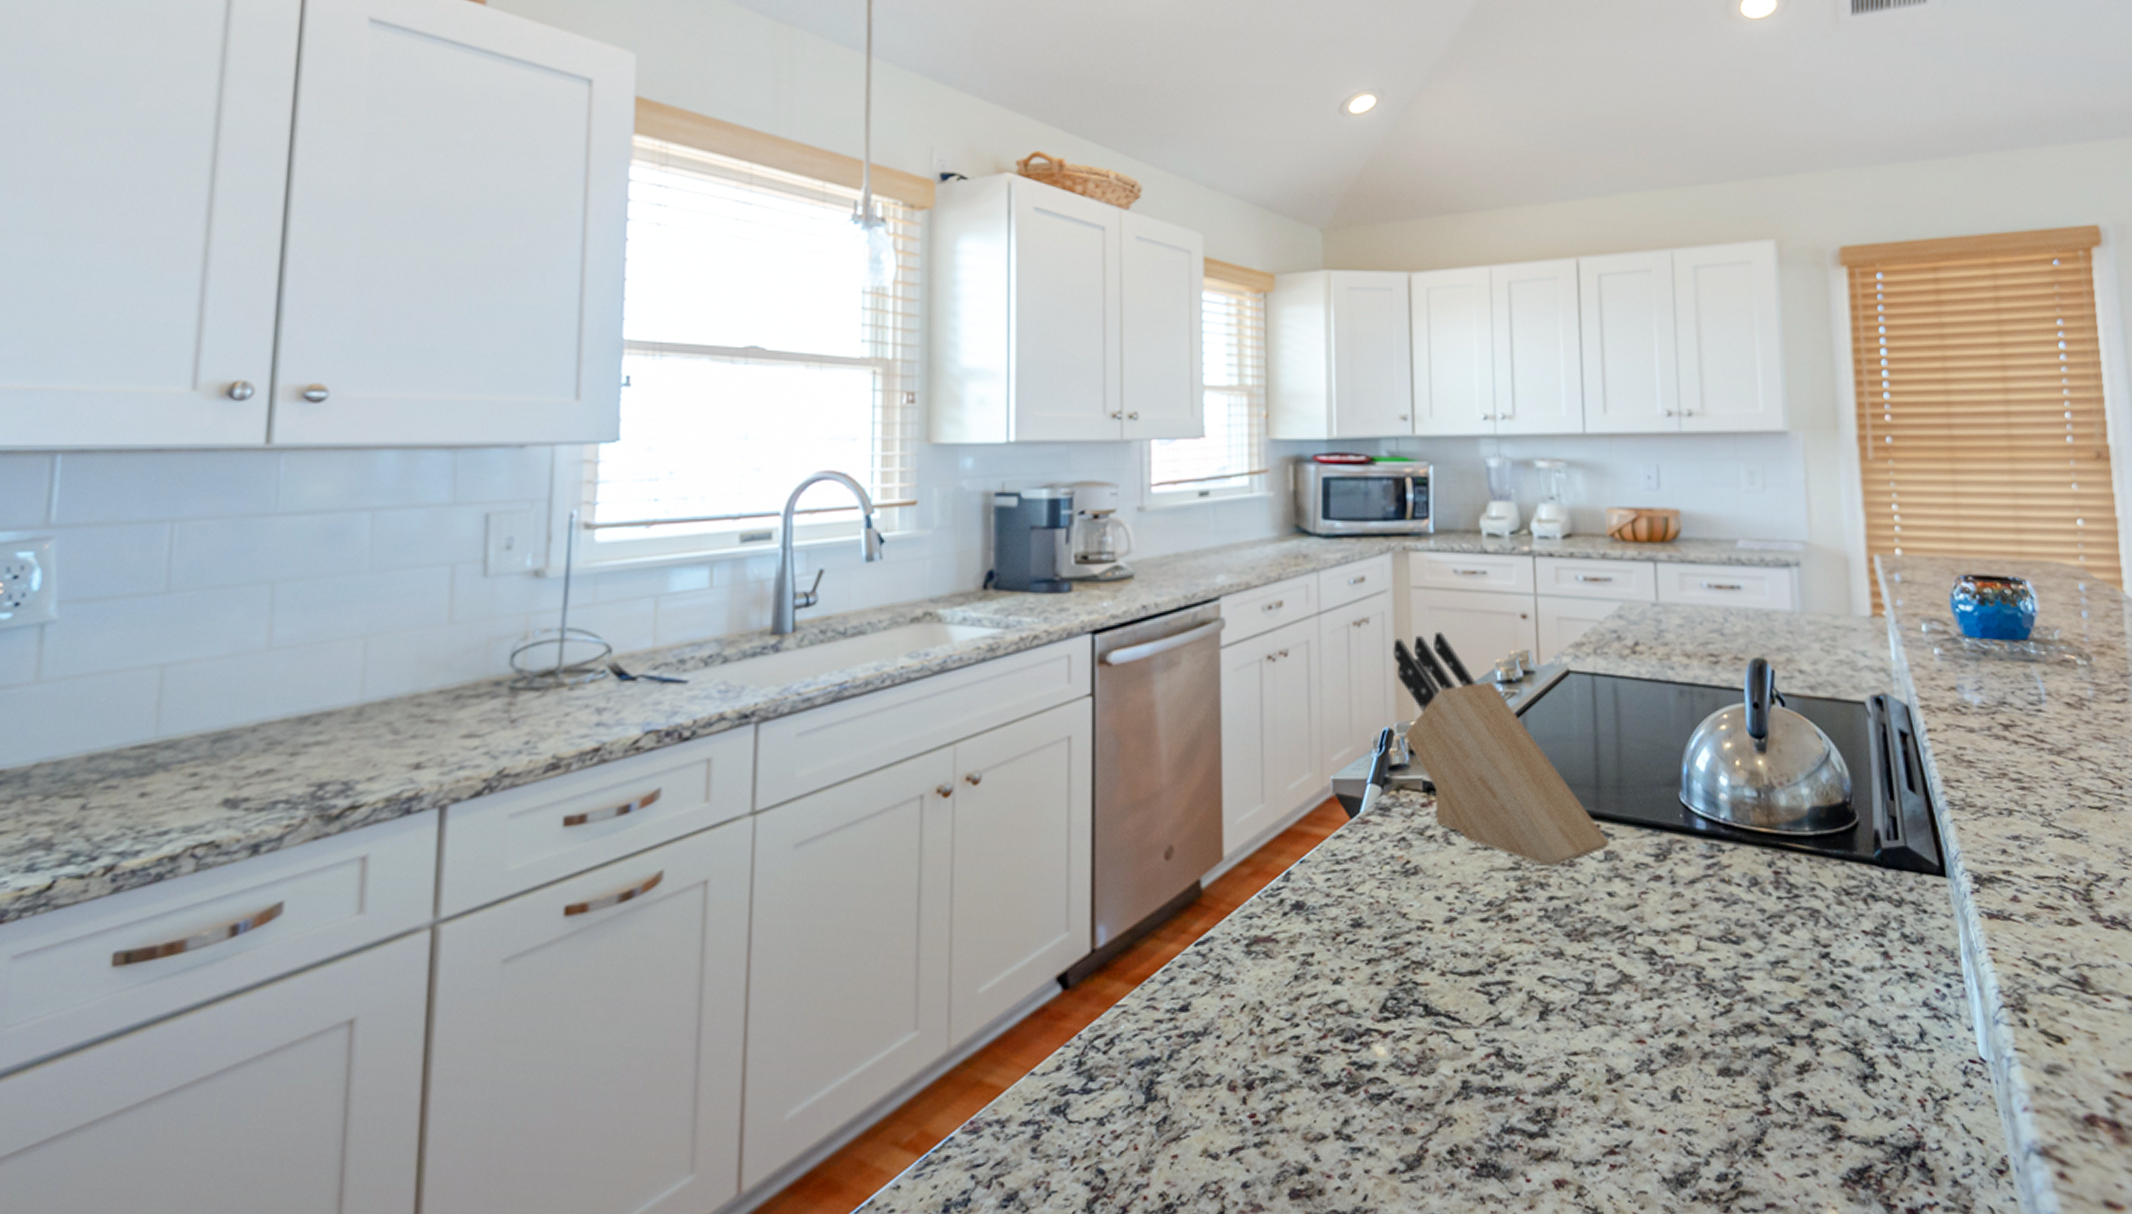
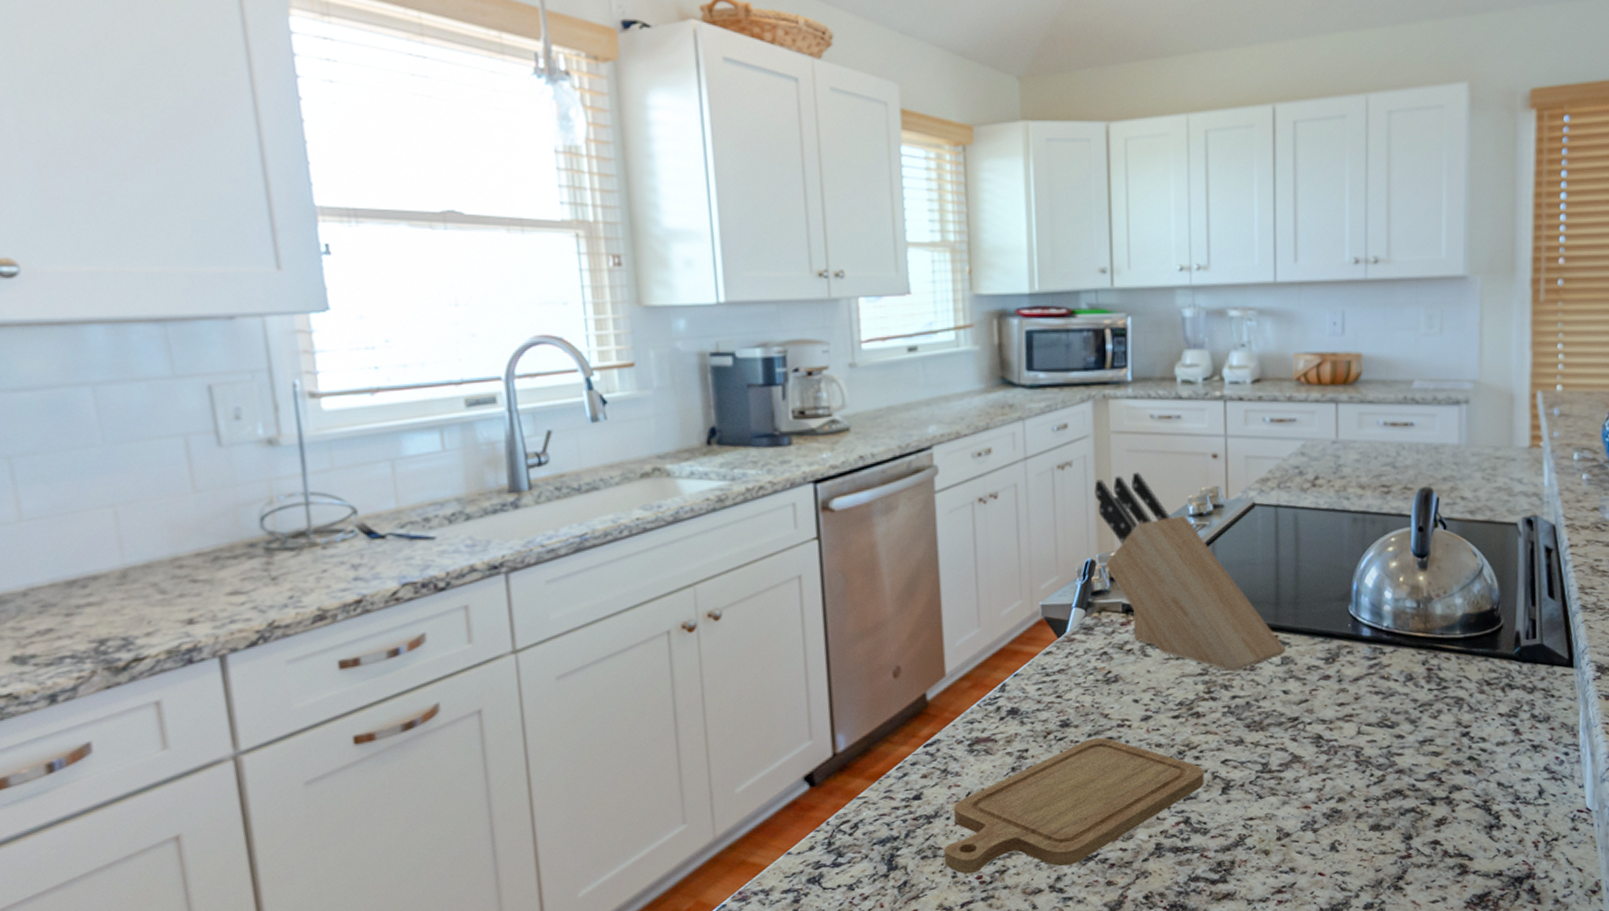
chopping board: none [1212,942,1518,1111] -> present [944,737,1204,875]

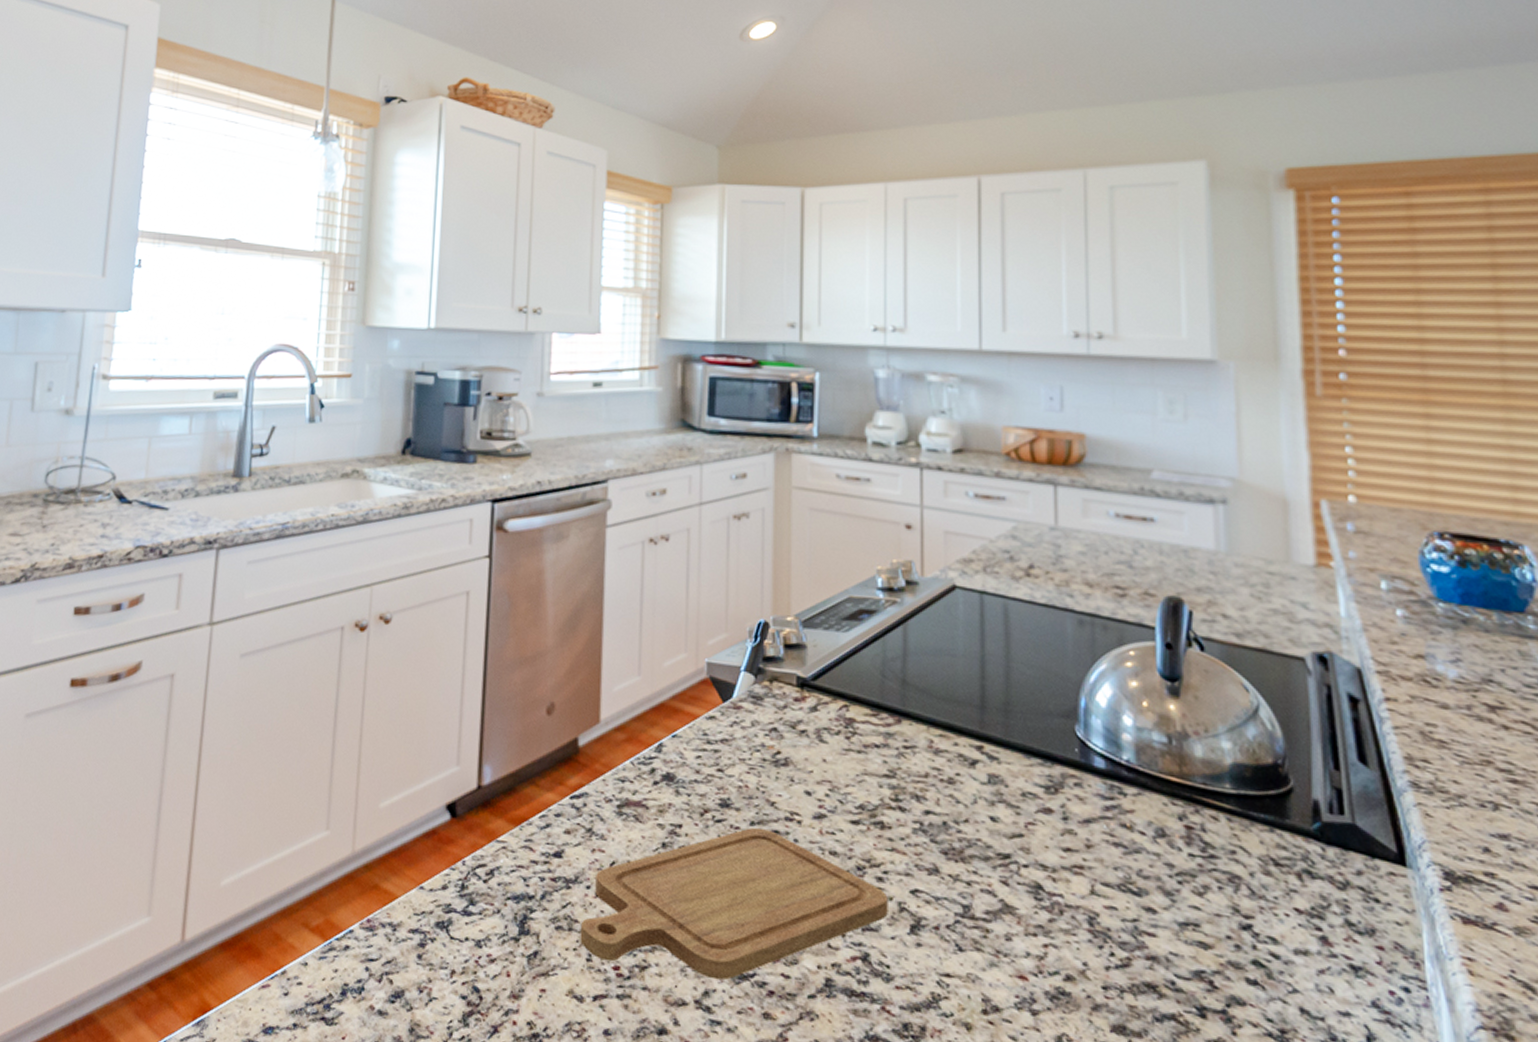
knife block: present [1094,472,1286,672] -> none [772,532,993,781]

